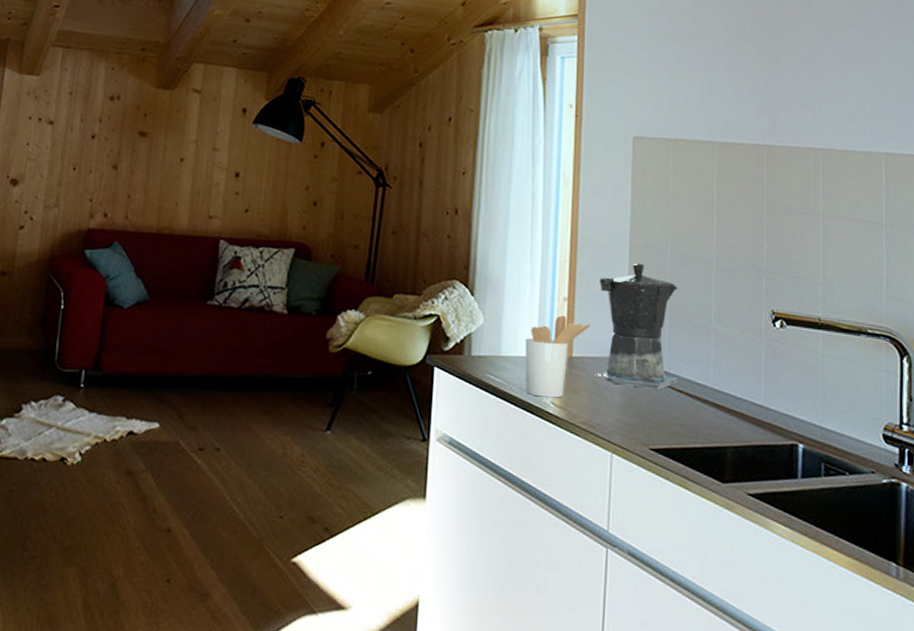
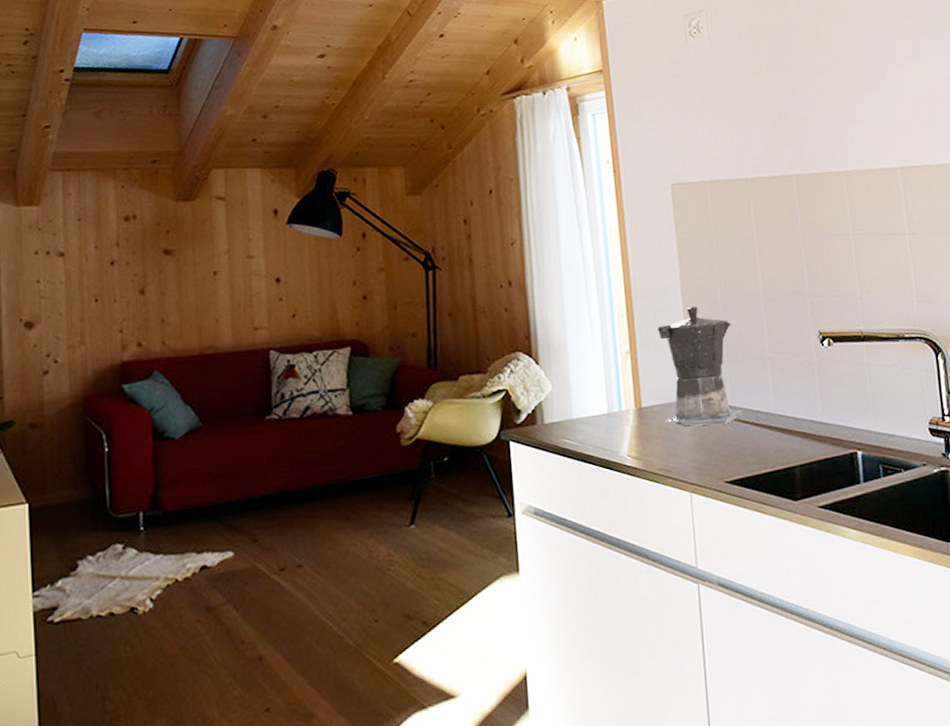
utensil holder: present [525,315,590,398] -> none [594,369,655,452]

